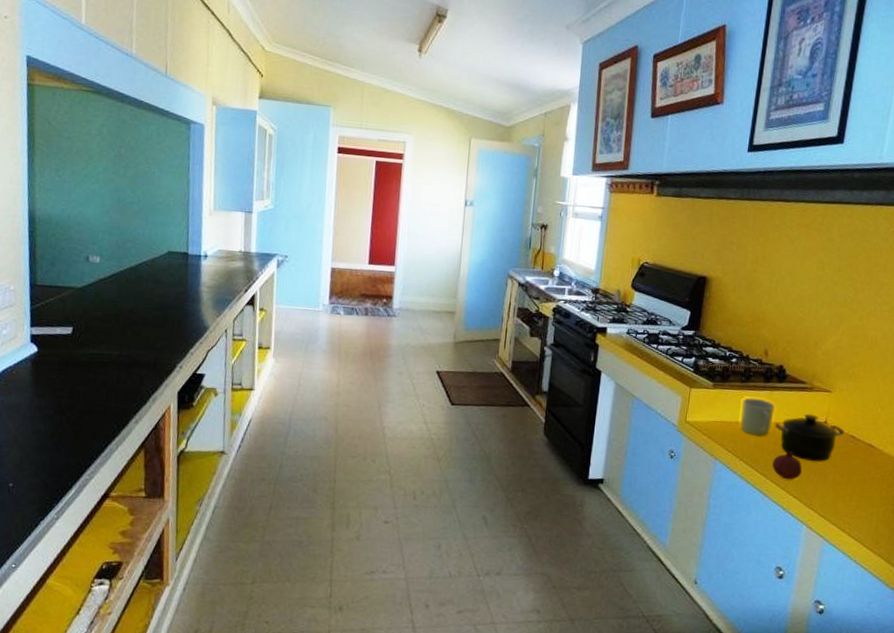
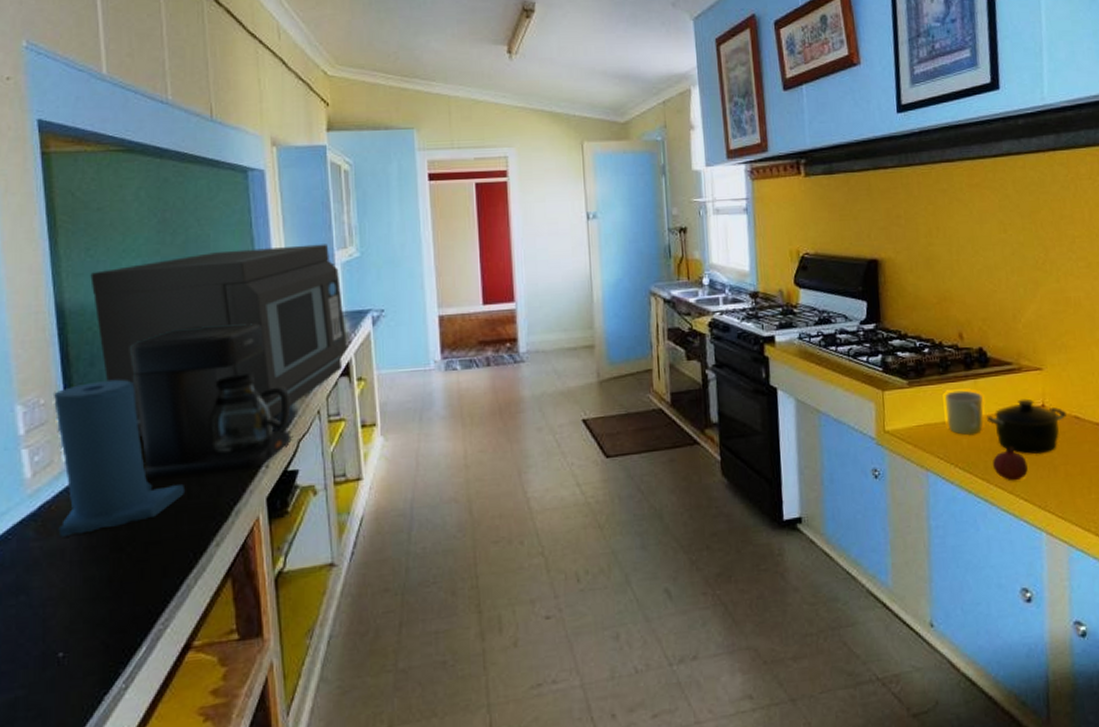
paper towel: none [16,278,116,396] -> present [54,379,186,537]
microwave: none [57,187,255,331] -> present [90,244,347,438]
coffee maker: none [82,245,204,367] -> present [129,323,290,479]

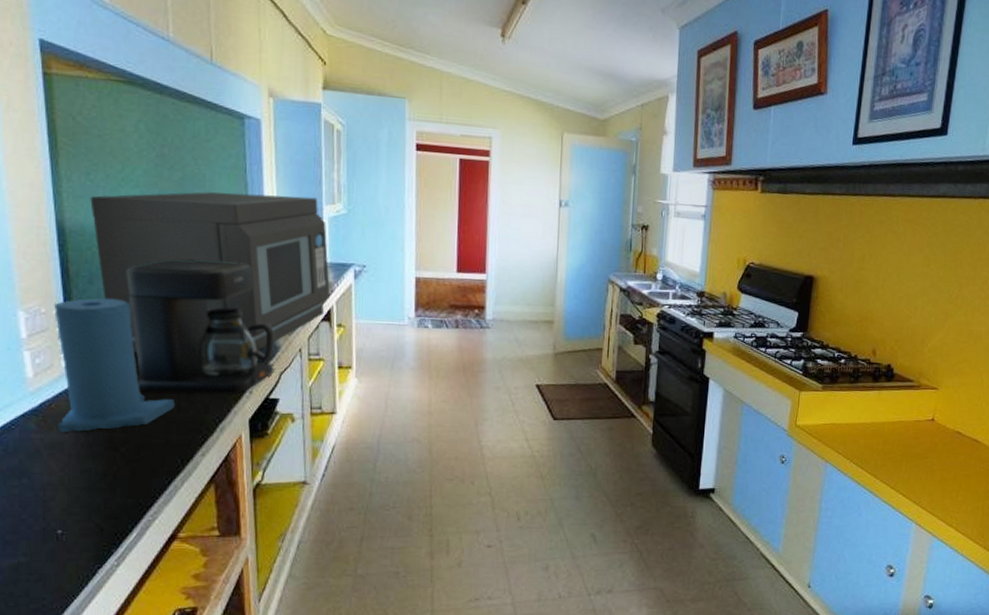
mug: present [945,390,984,436] -> none [850,398,883,437]
saucepan: present [987,398,1068,455] -> none [884,412,952,460]
fruit: present [993,447,1028,481] -> none [882,450,911,479]

